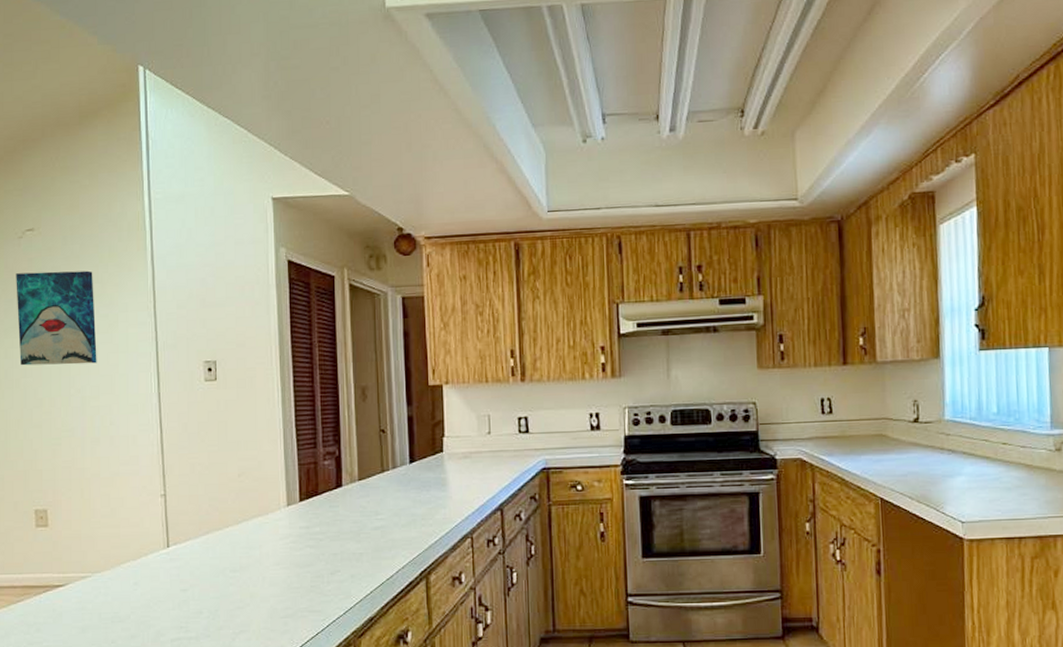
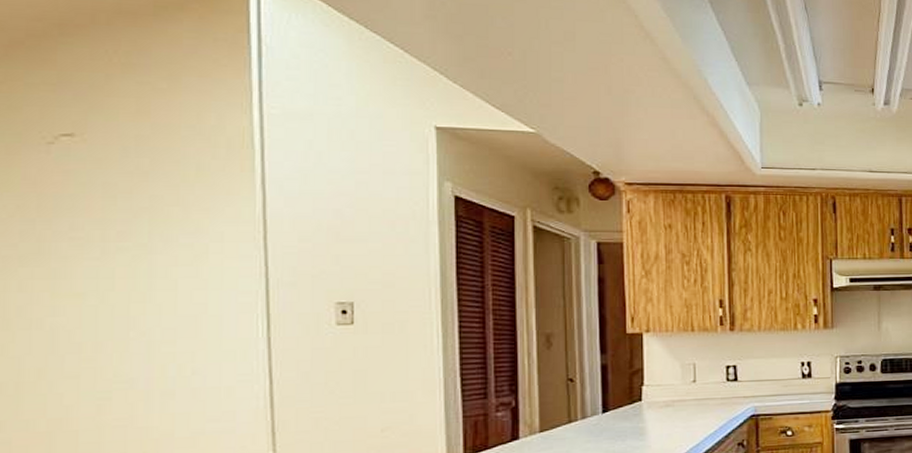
wall art: present [16,270,97,366] -> none [40,187,174,302]

